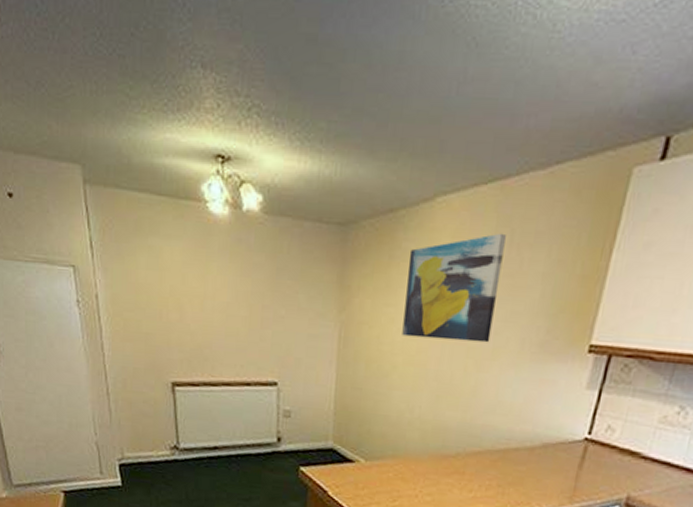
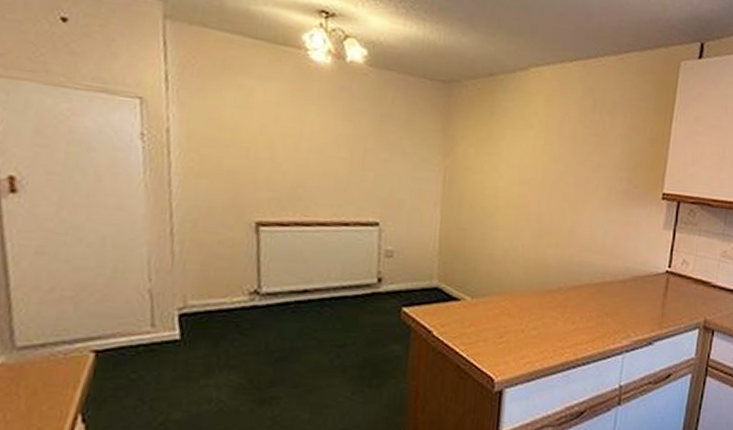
wall art: present [402,233,506,343] -> none [504,100,590,190]

